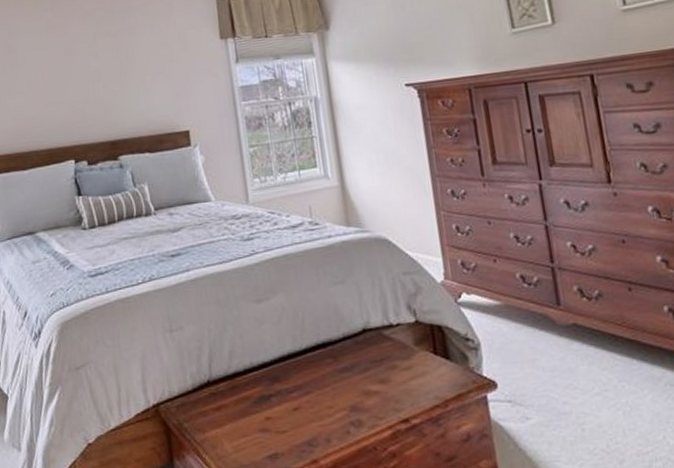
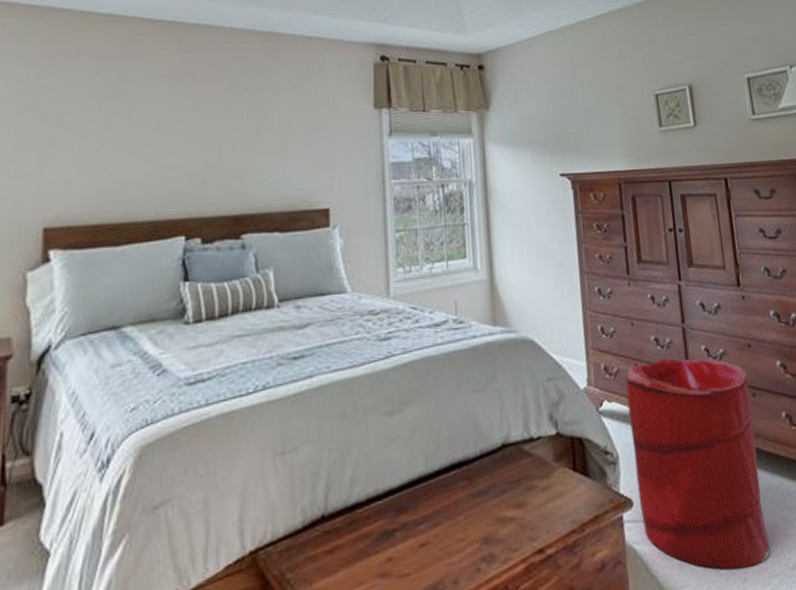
laundry hamper: none [484,254,651,451] -> present [626,358,770,570]

